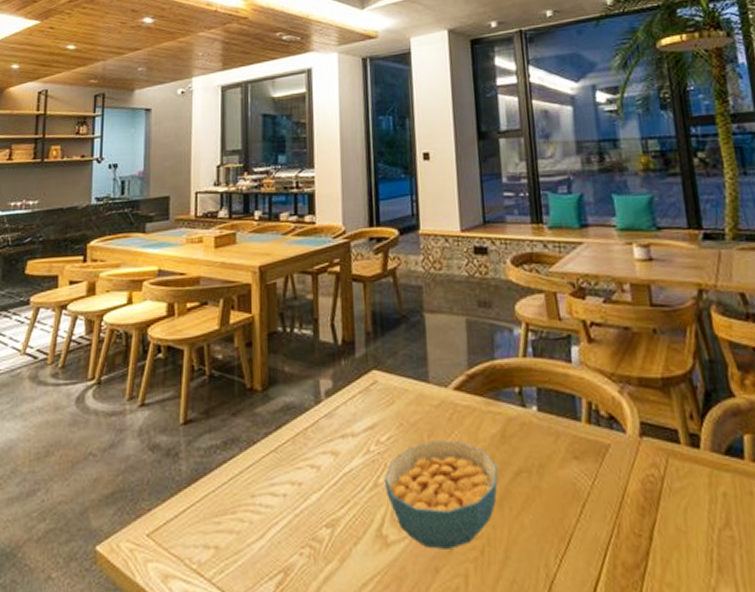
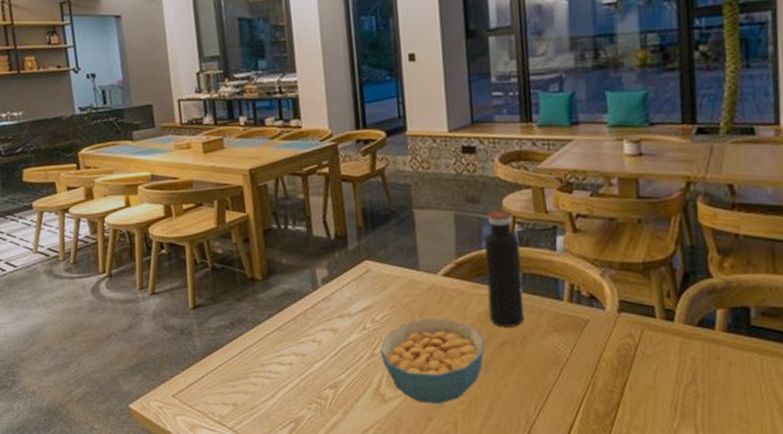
water bottle: none [497,316,541,453] -> present [484,210,524,328]

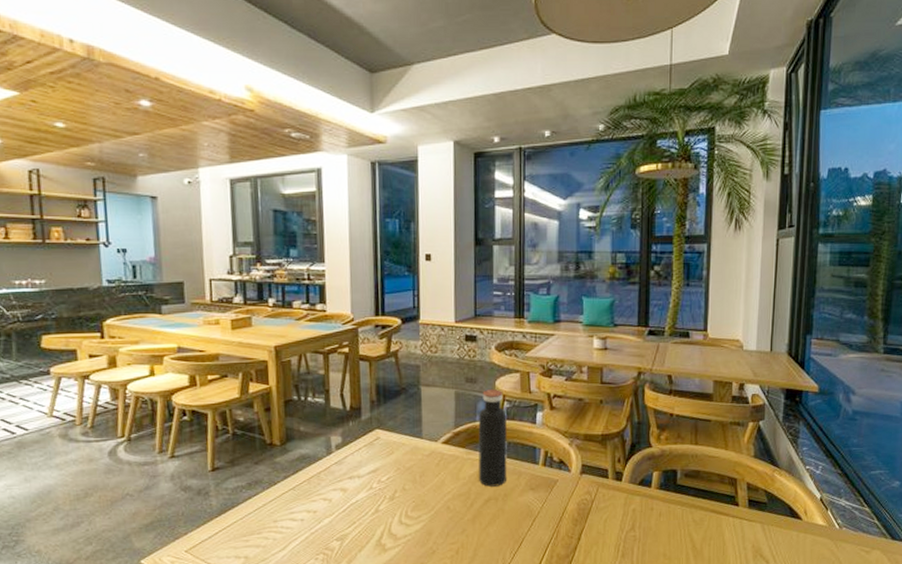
cereal bowl: present [379,318,485,404] -> none [383,479,473,552]

